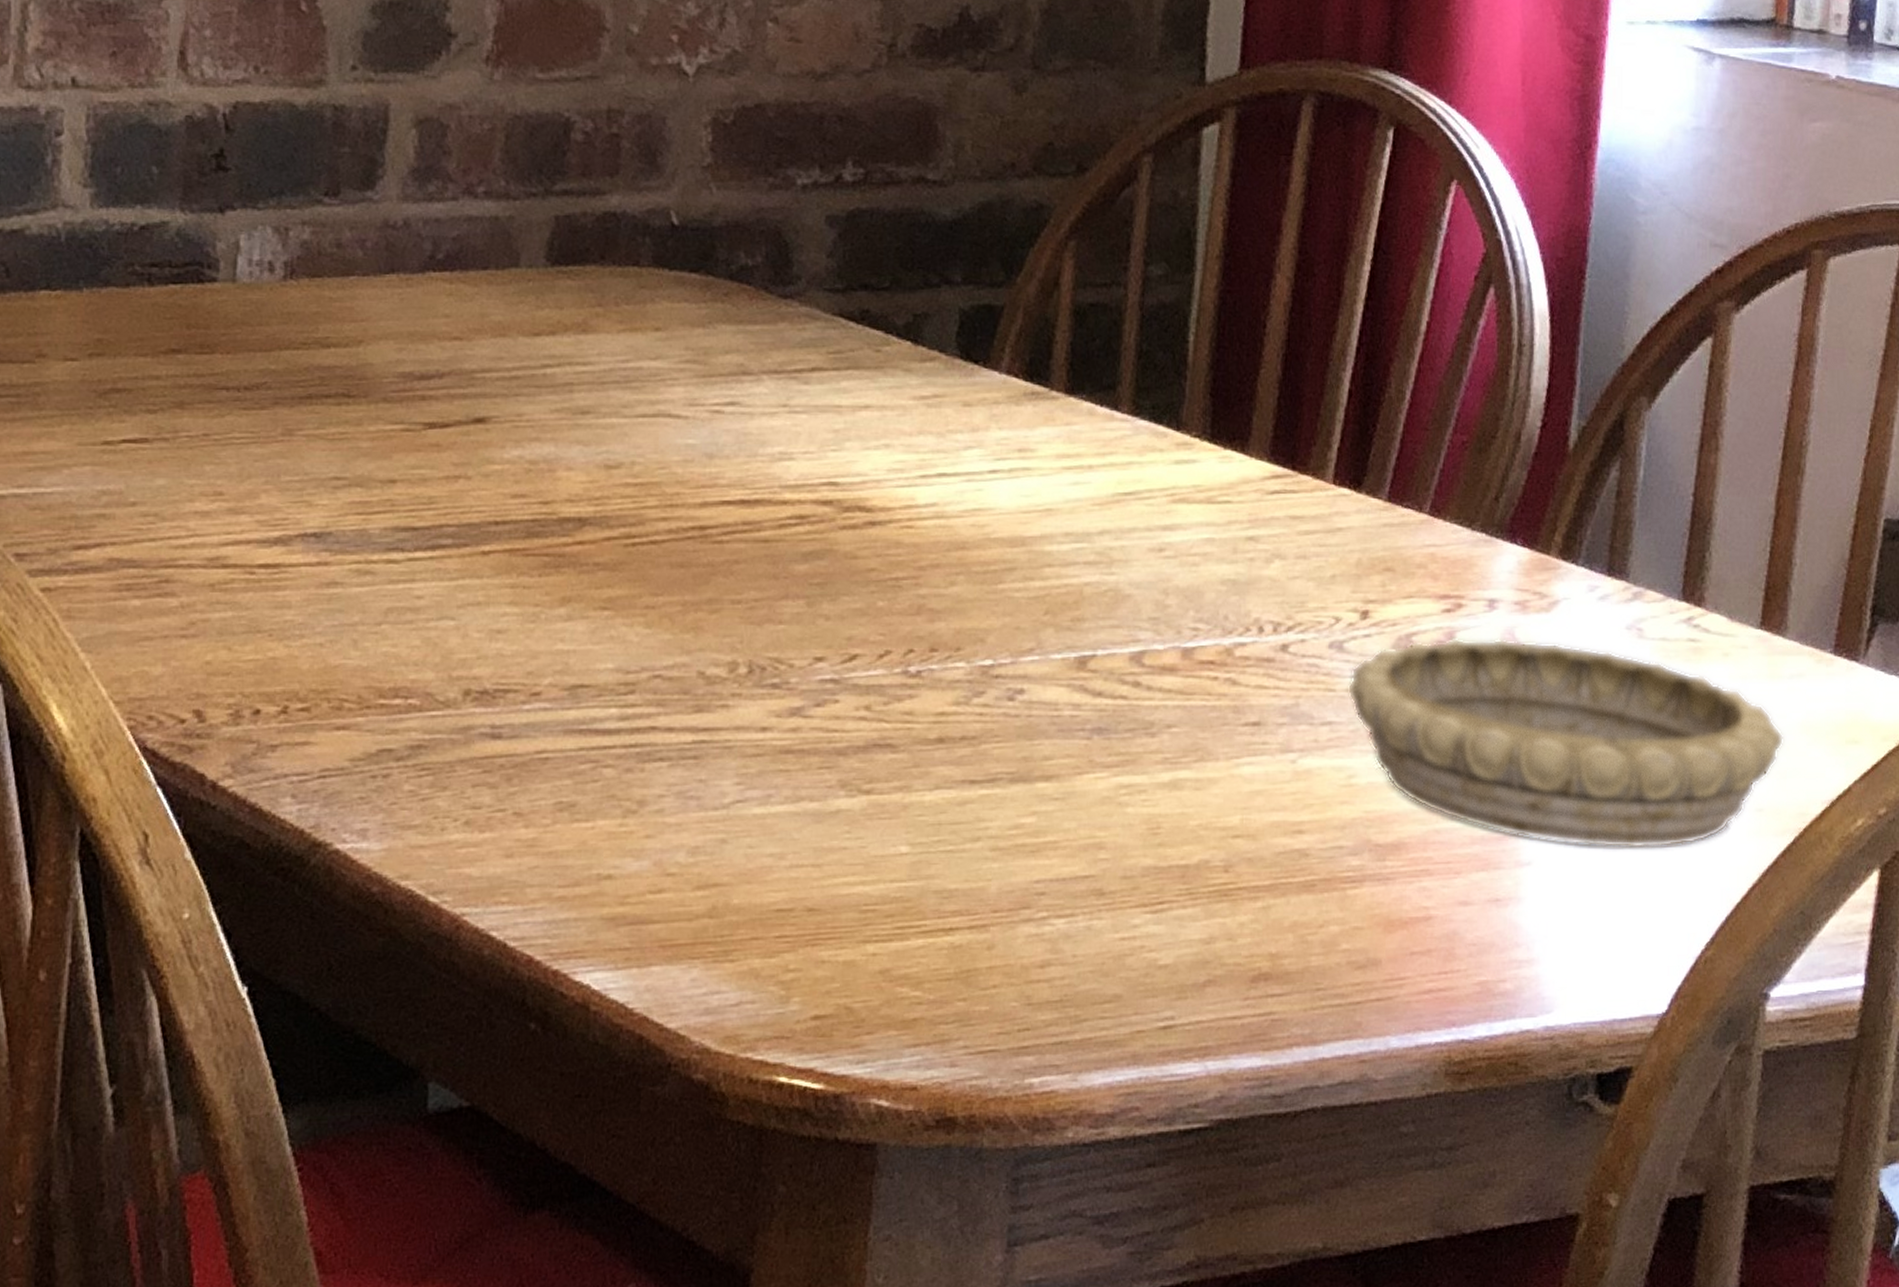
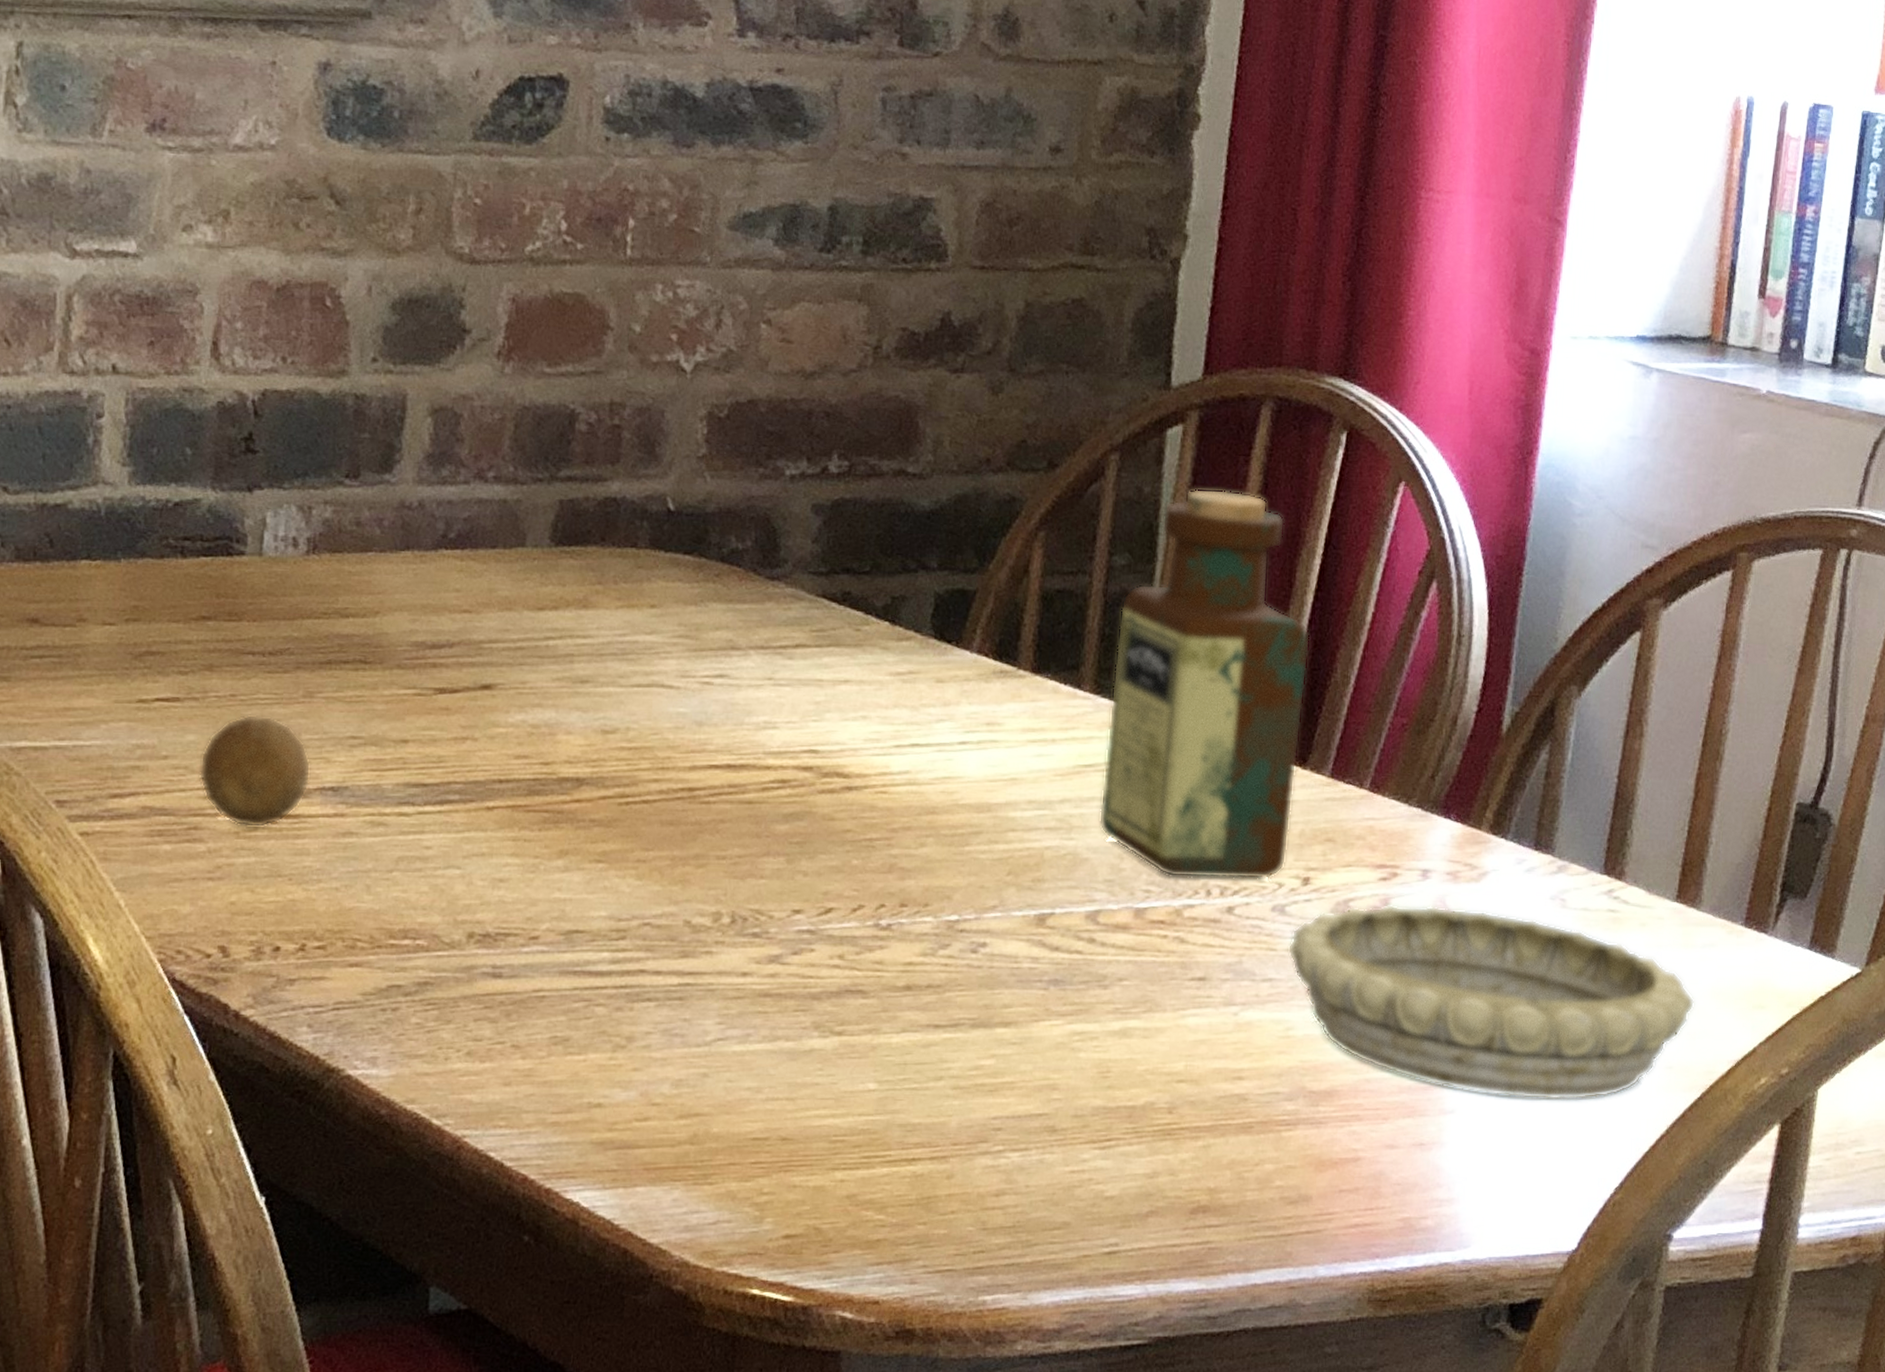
fruit: none [169,455,292,580] -> present [198,714,311,828]
bottle: none [1141,191,1362,614] -> present [1098,488,1311,880]

